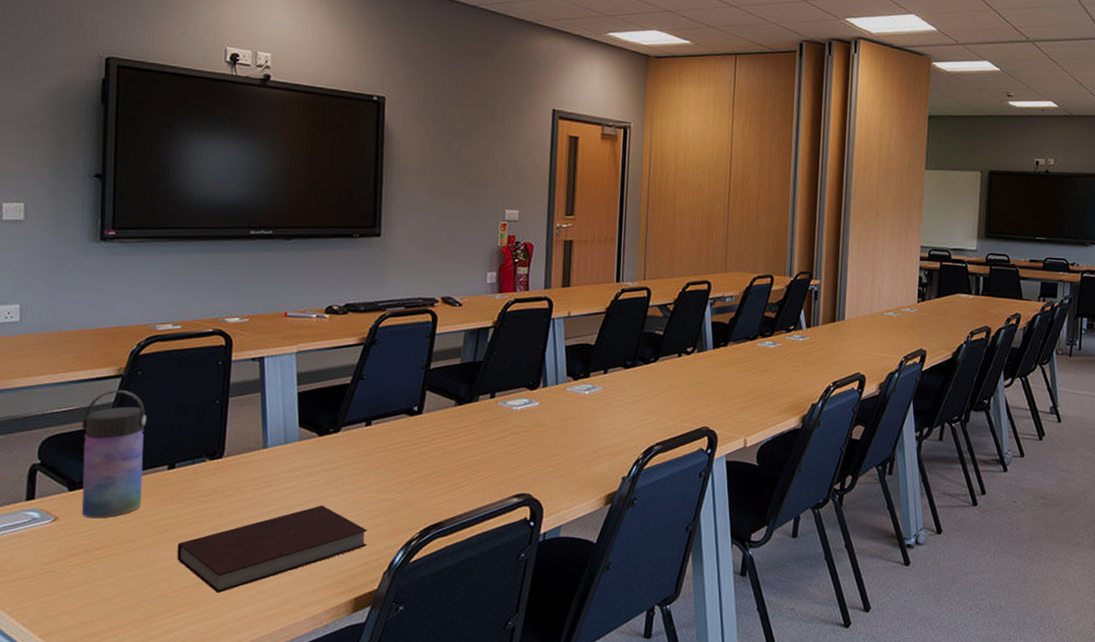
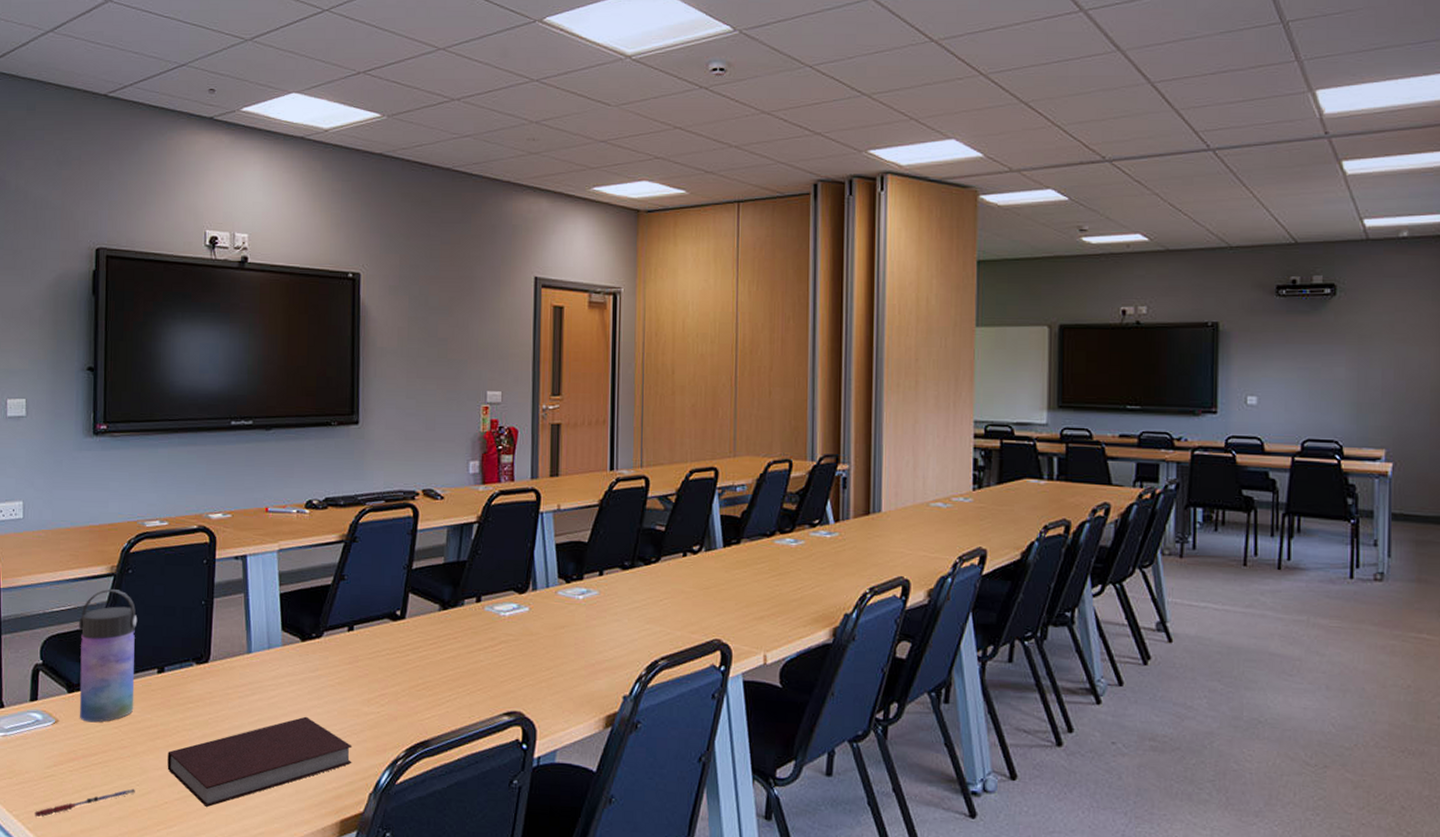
pen: none [30,580,142,613] -> present [34,789,135,818]

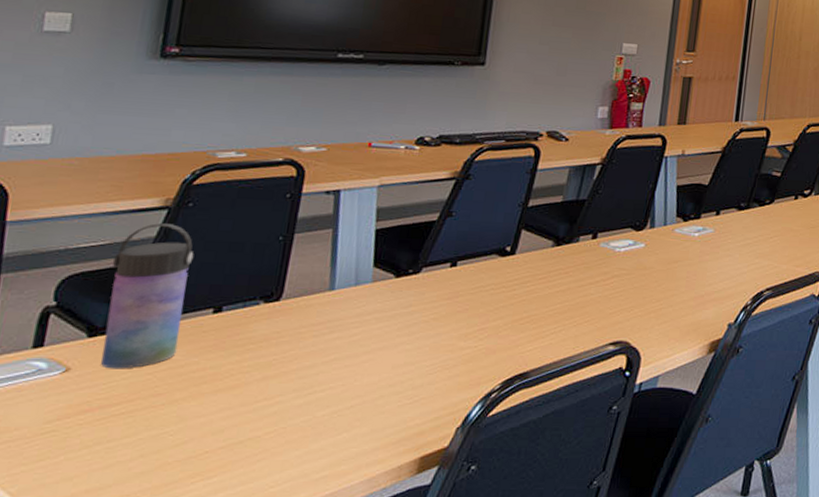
pen: present [34,789,135,818] -> none [21,439,167,480]
notebook: present [167,716,353,808] -> none [212,353,443,454]

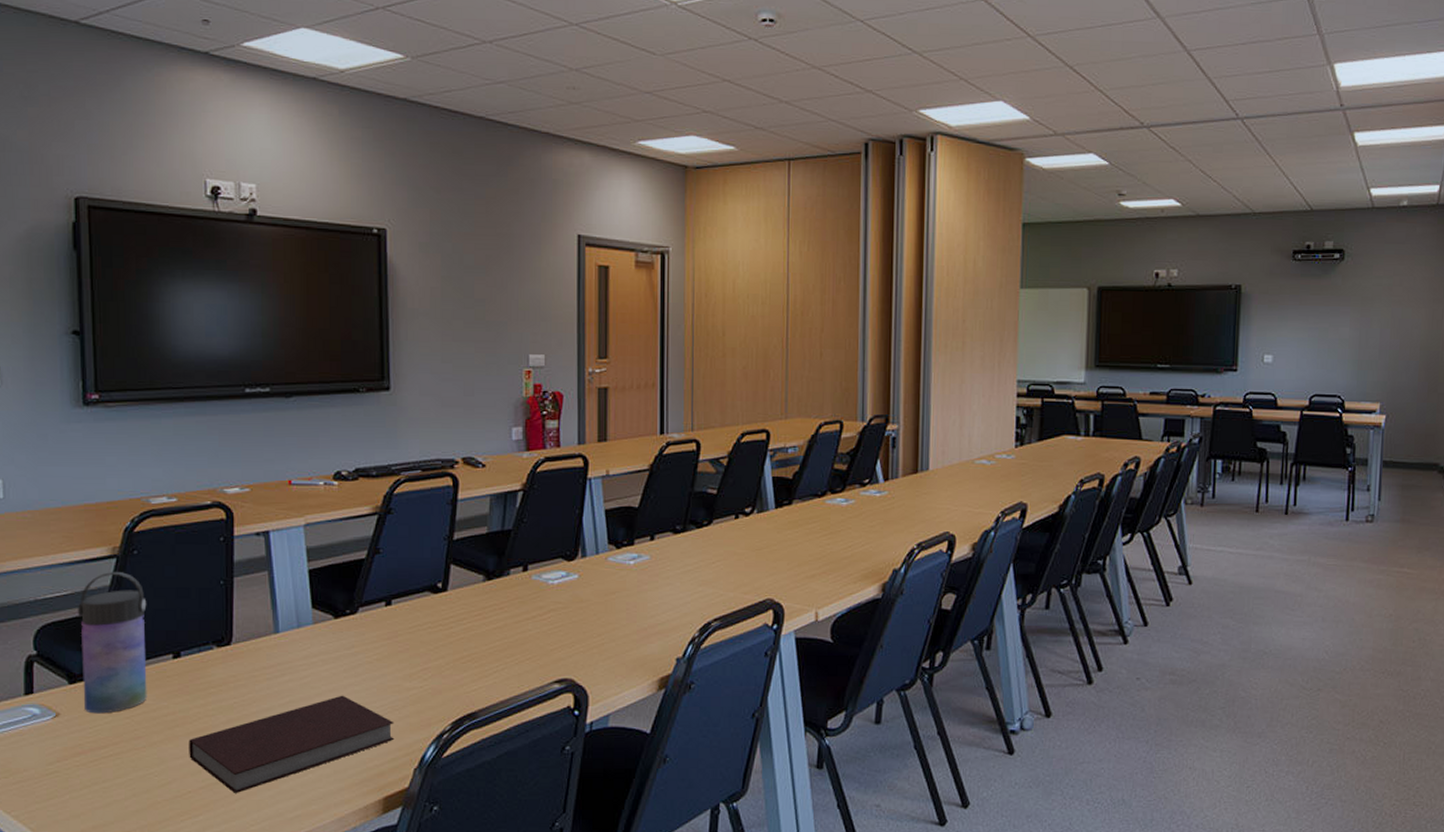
notebook: none [212,353,443,454] -> present [189,695,395,794]

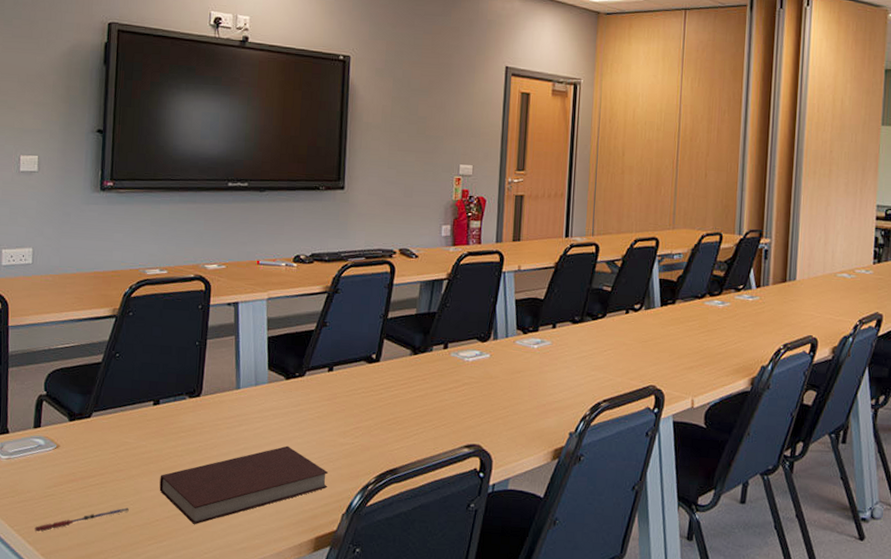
pen: none [37,780,153,817] -> present [34,507,129,533]
water bottle: present [77,572,147,714] -> none [80,329,136,448]

